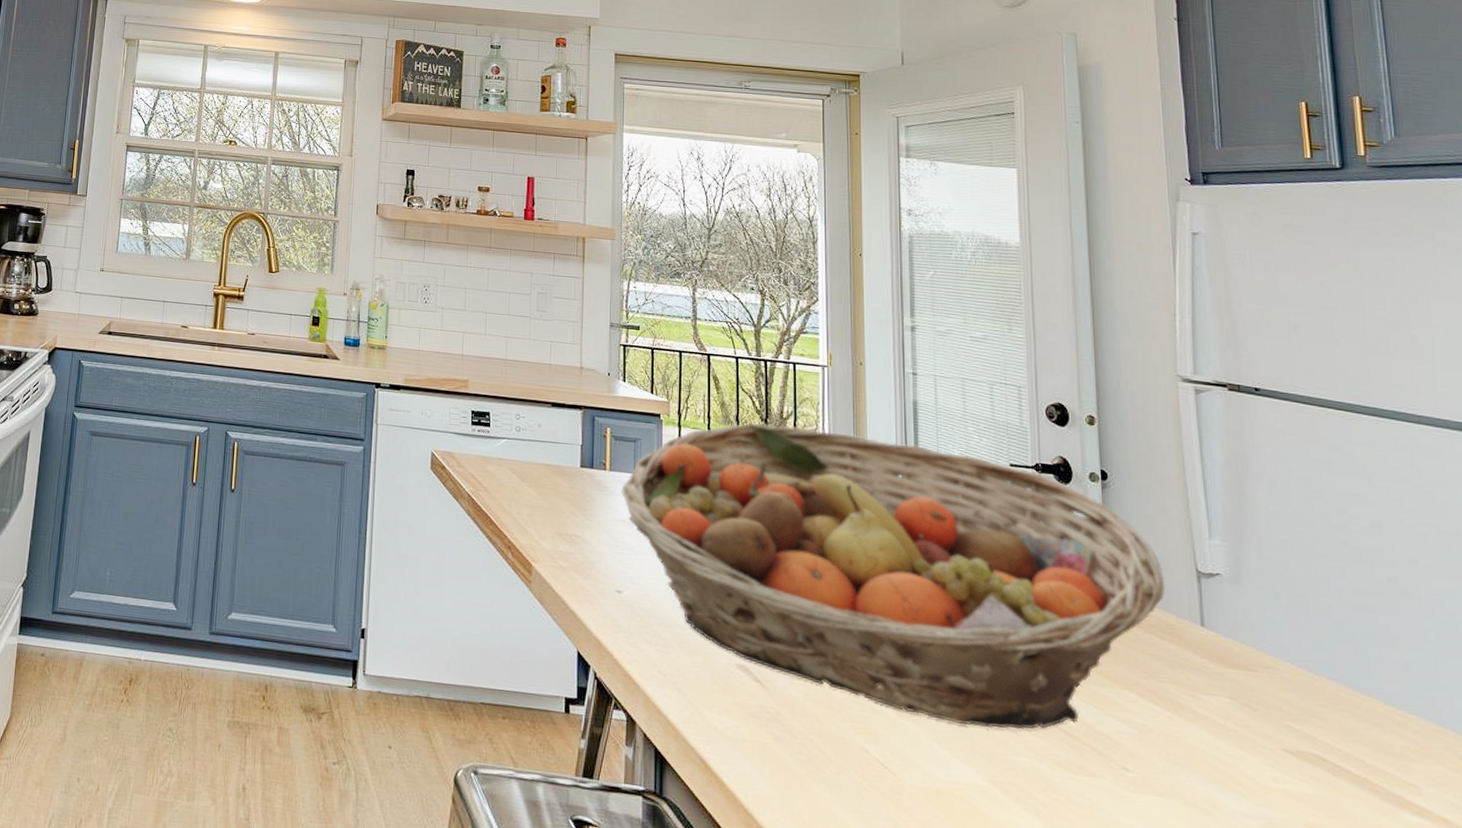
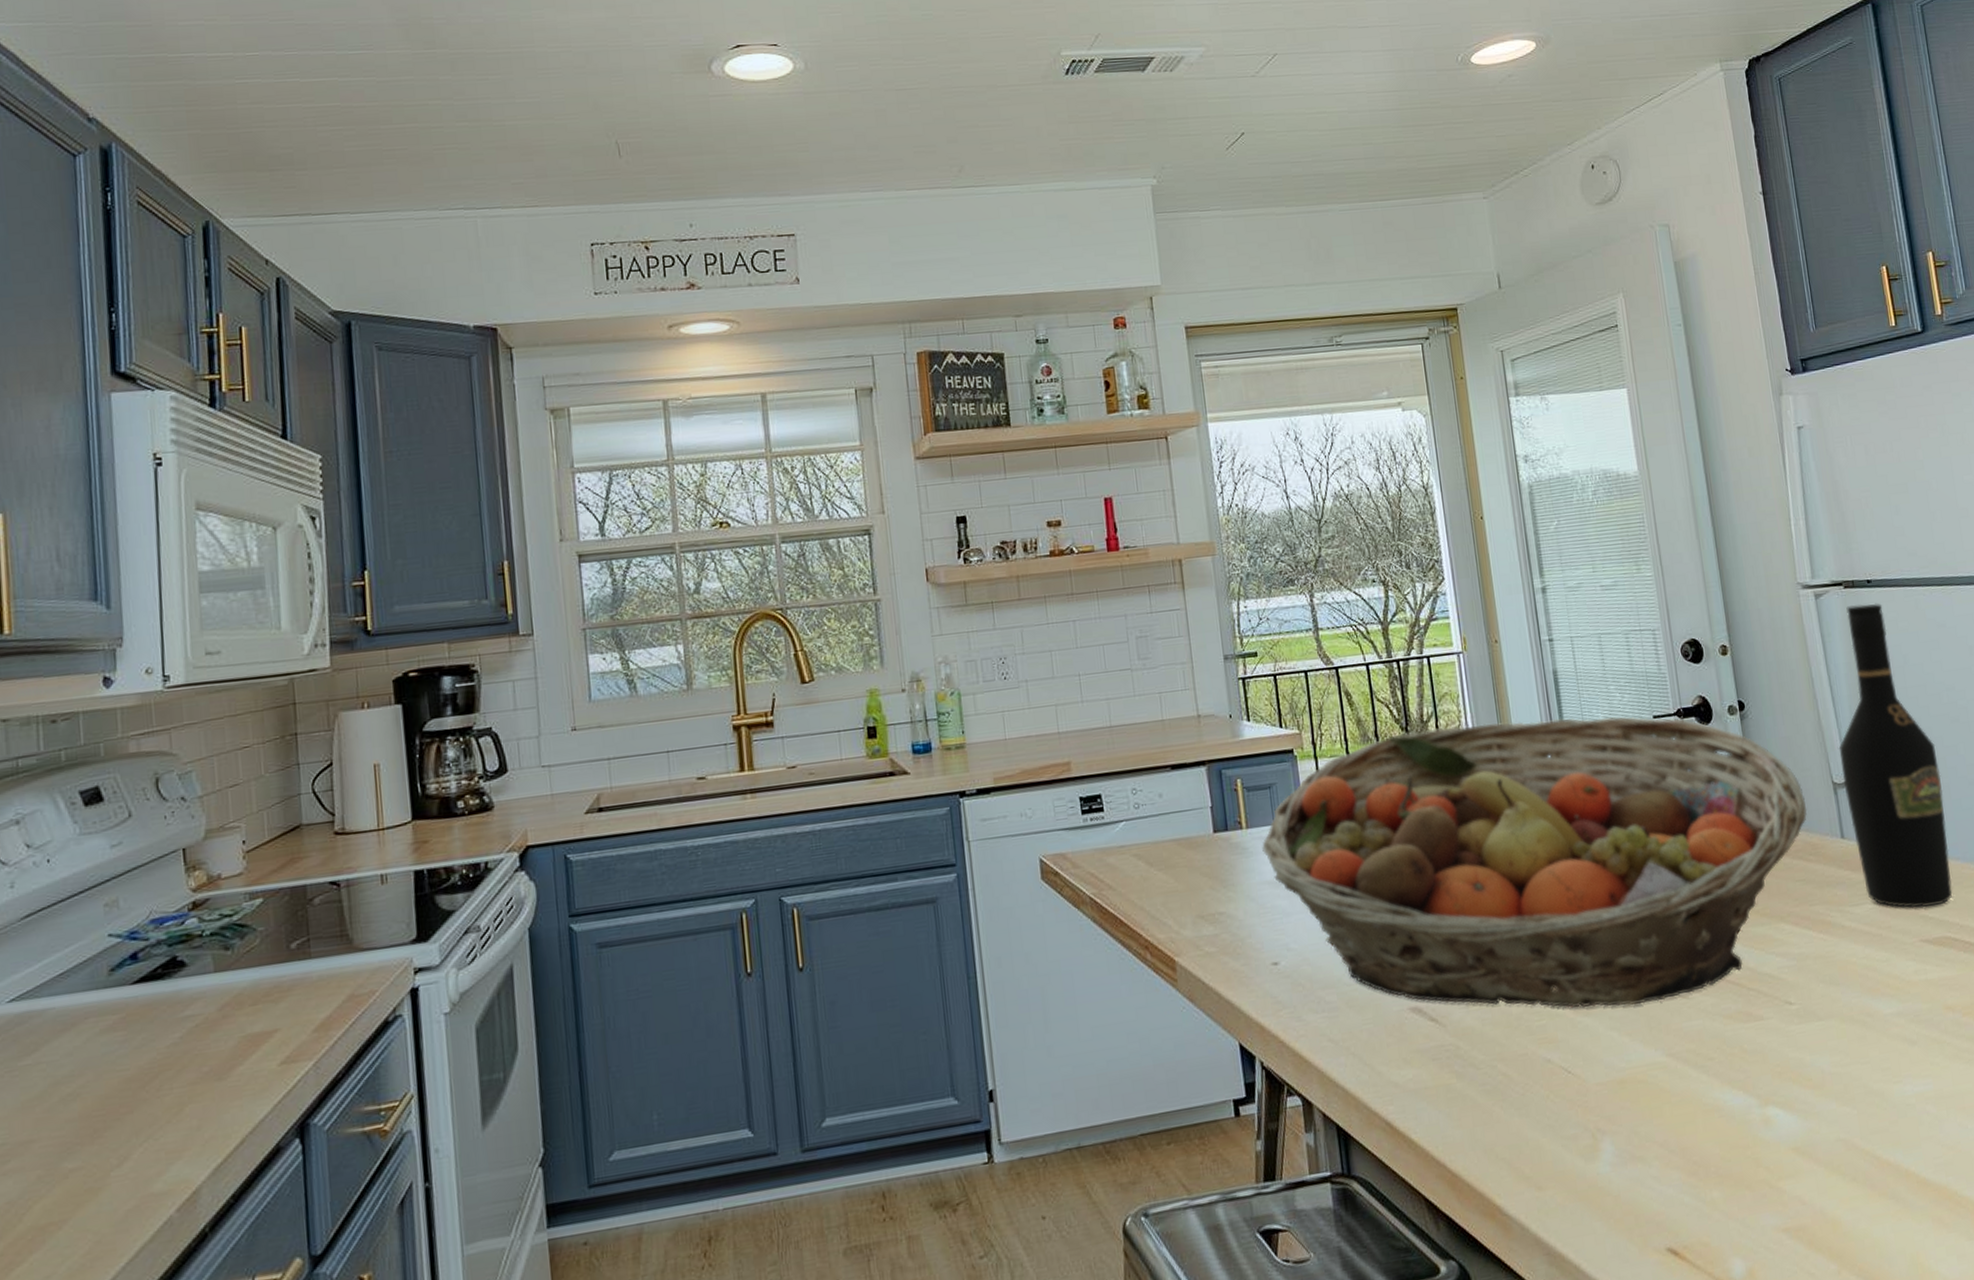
wine bottle: none [1207,408,1325,720] -> present [1838,603,1953,909]

